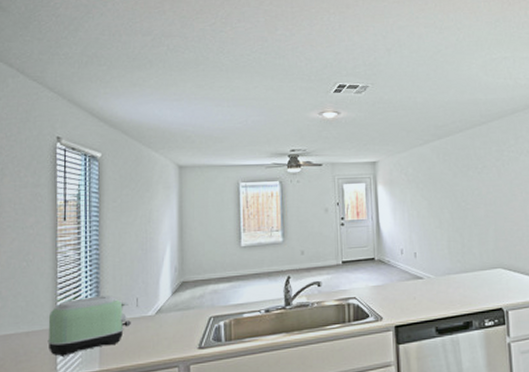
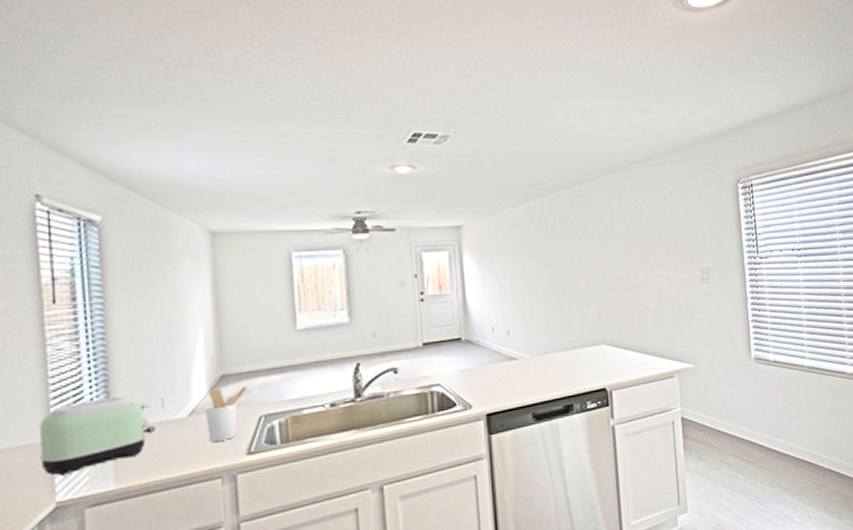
utensil holder: none [169,291,202,336] -> present [205,386,249,442]

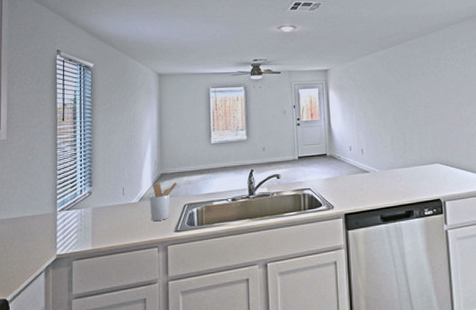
toaster: present [38,396,155,476] -> none [49,185,118,237]

